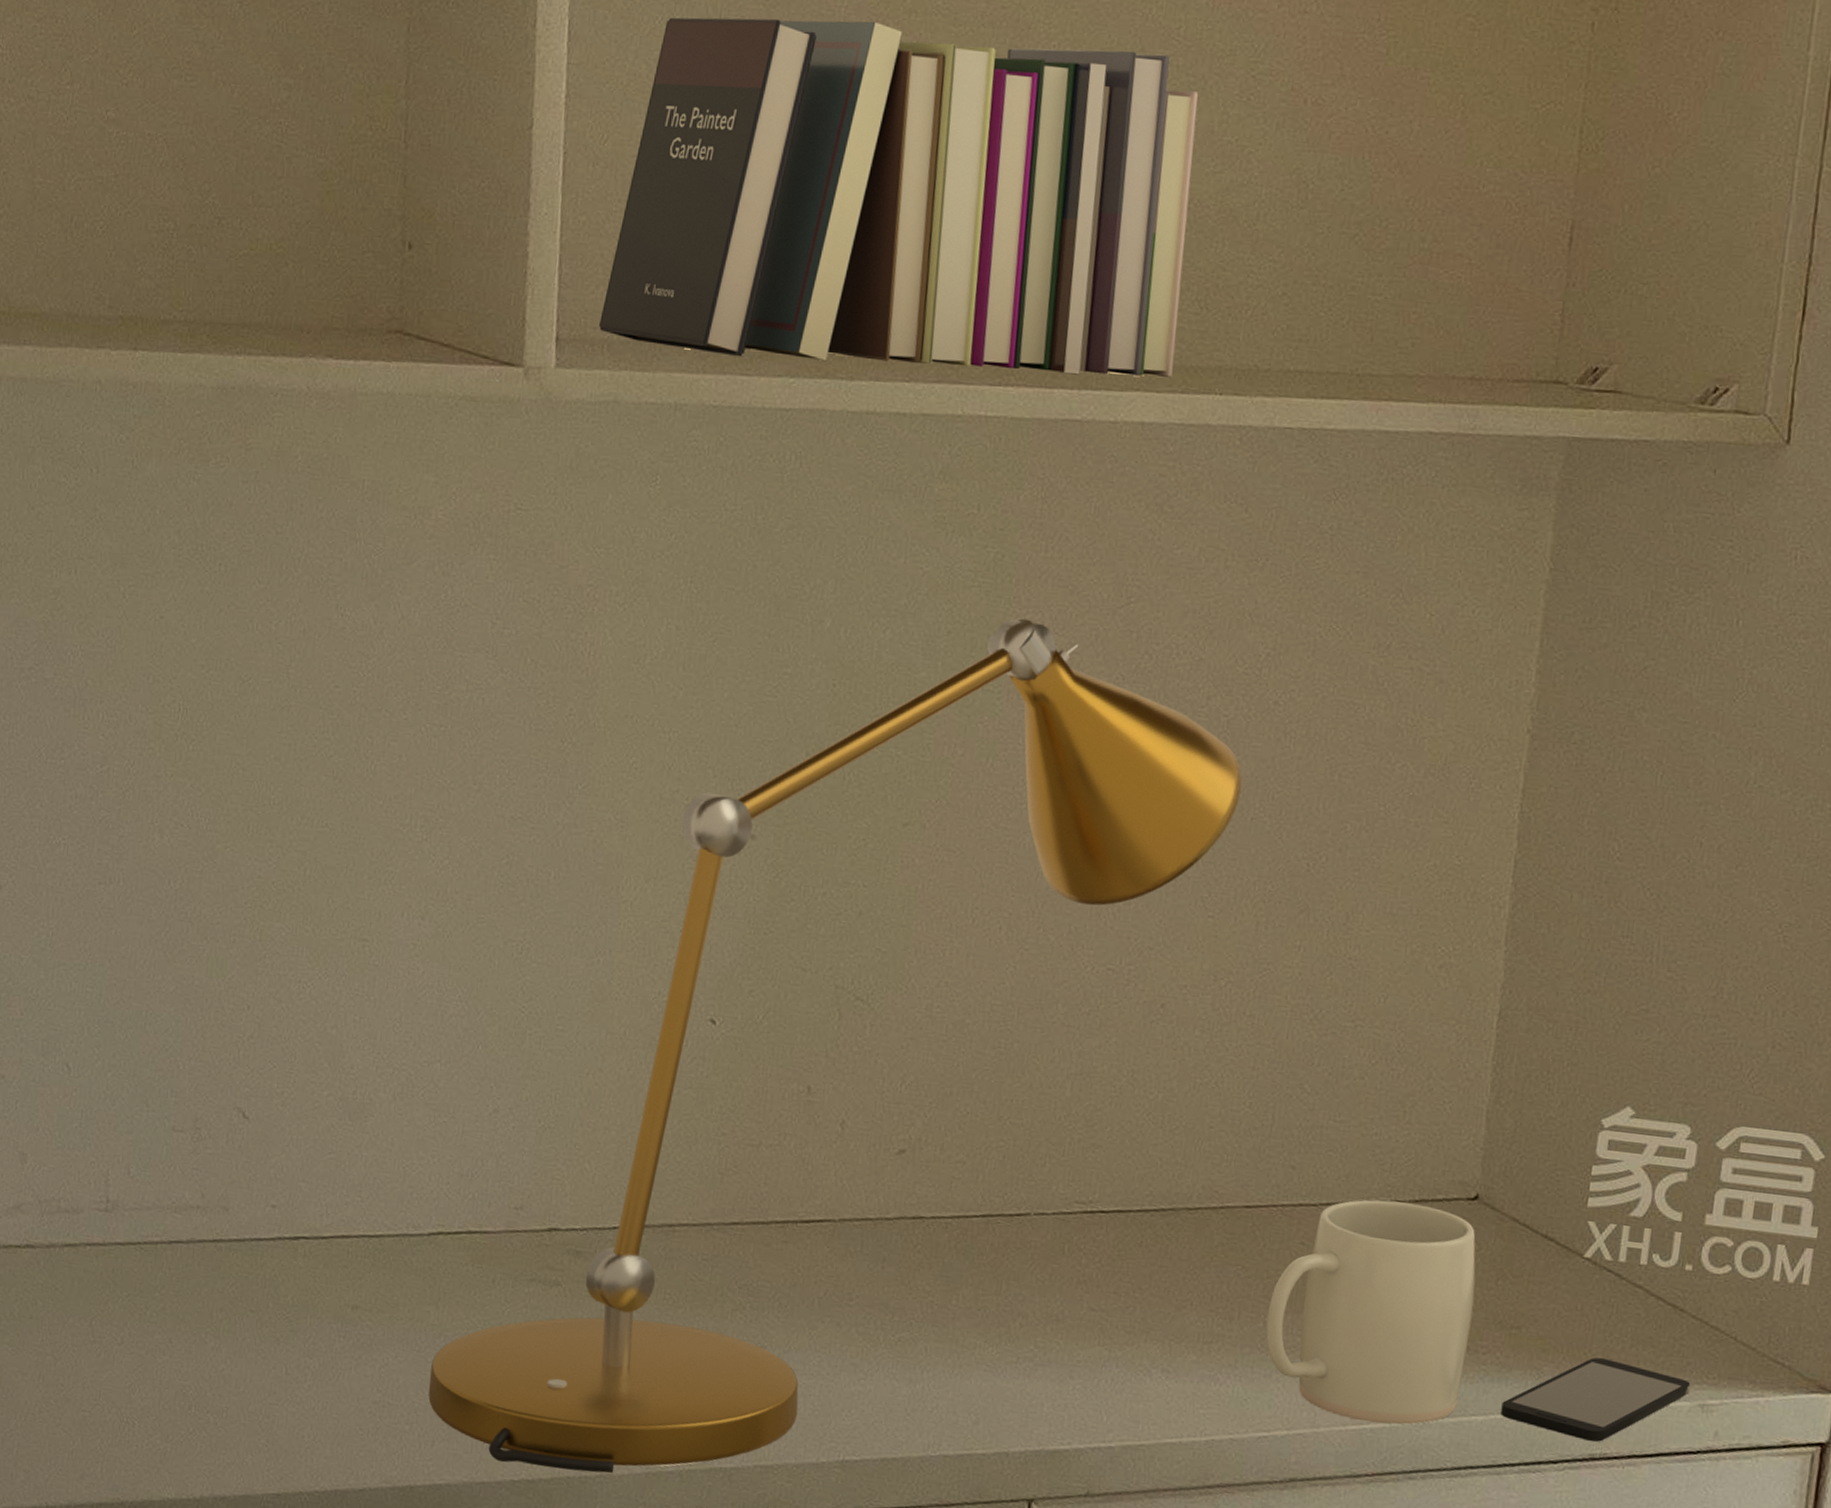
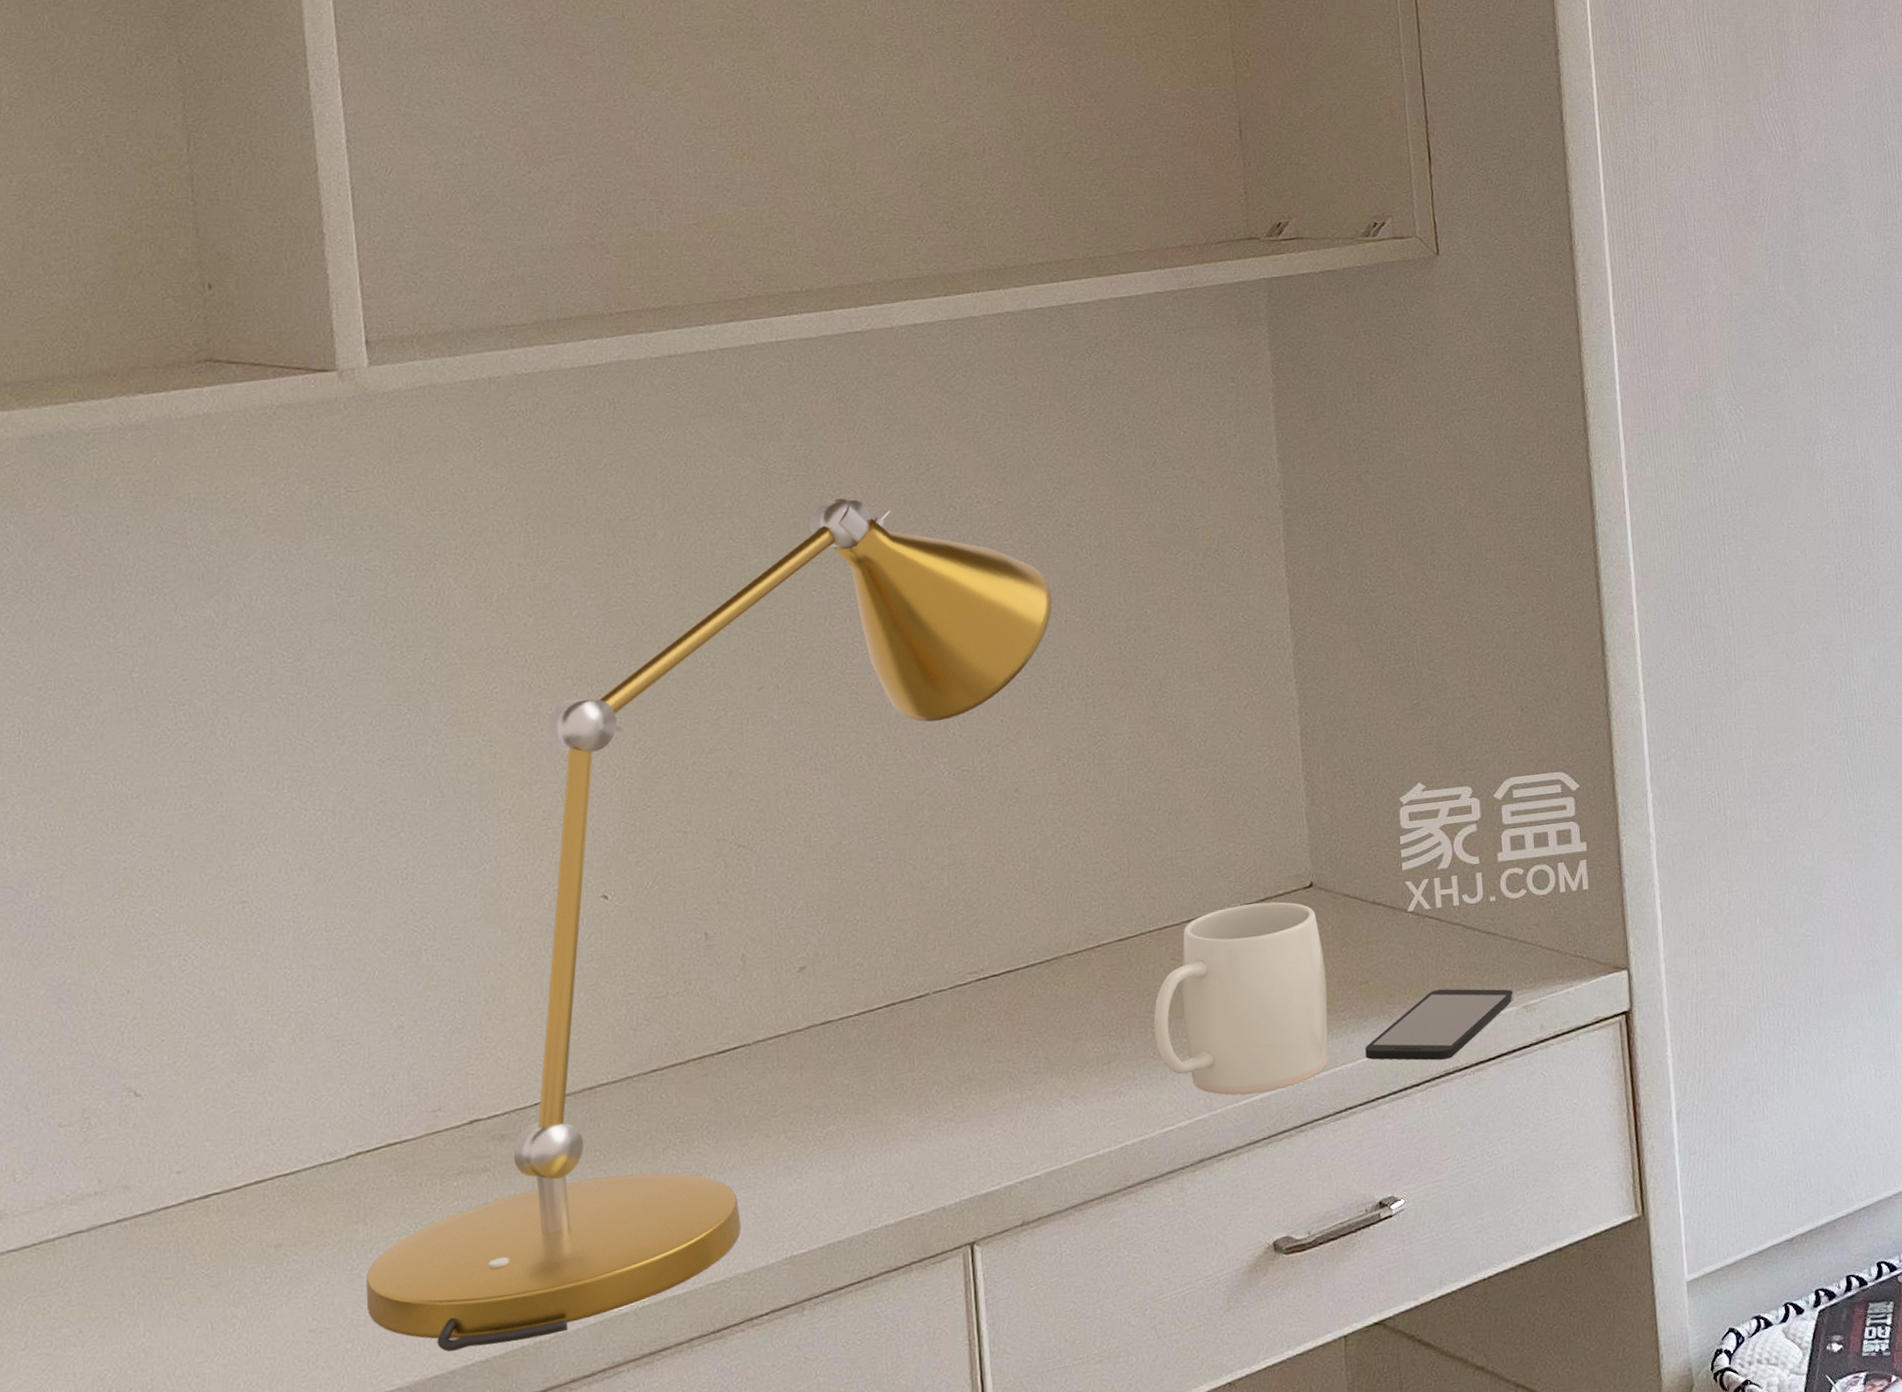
books: present [599,17,1199,377] -> none [406,39,934,332]

